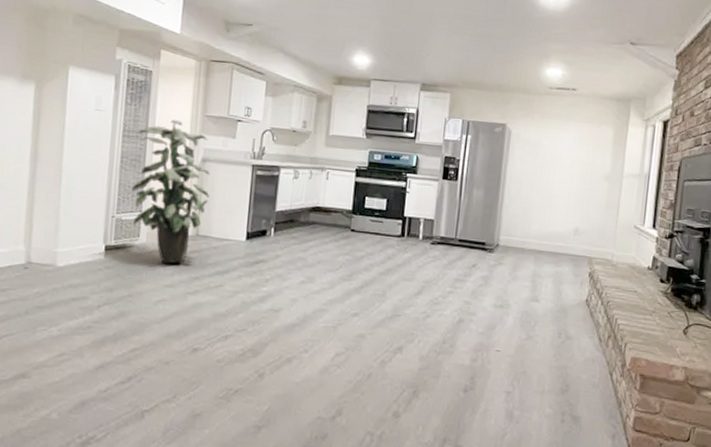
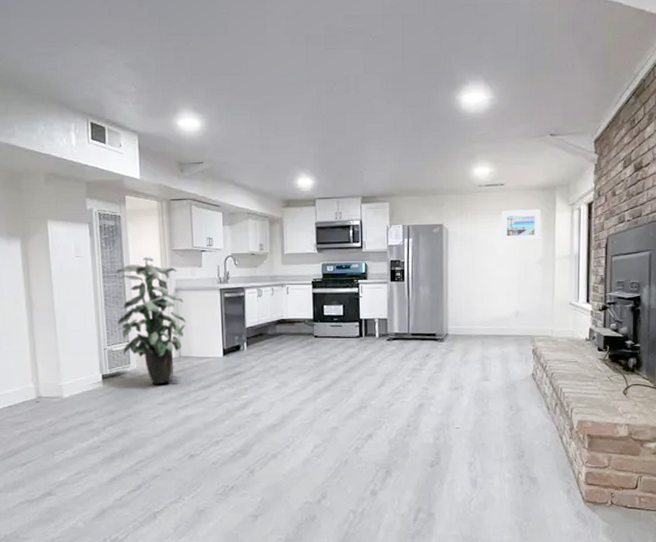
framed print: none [567,117,613,154] -> present [502,209,541,242]

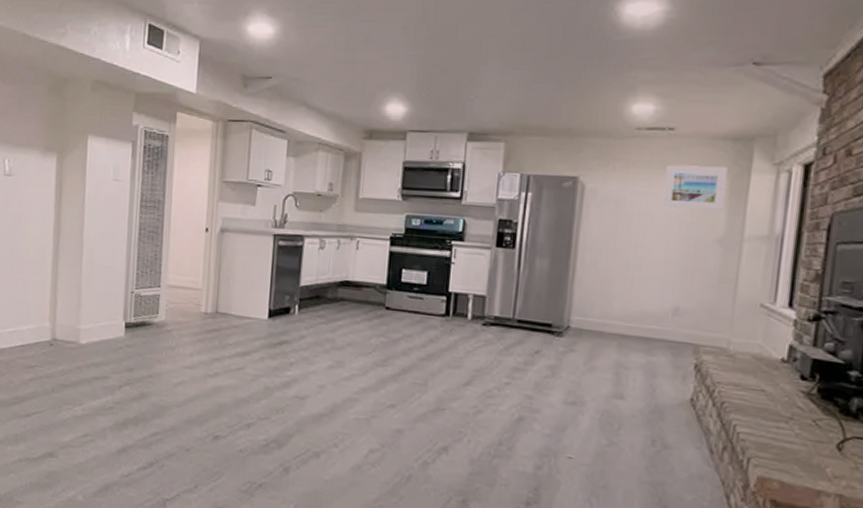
indoor plant: present [116,257,186,385] -> none [150,187,229,343]

